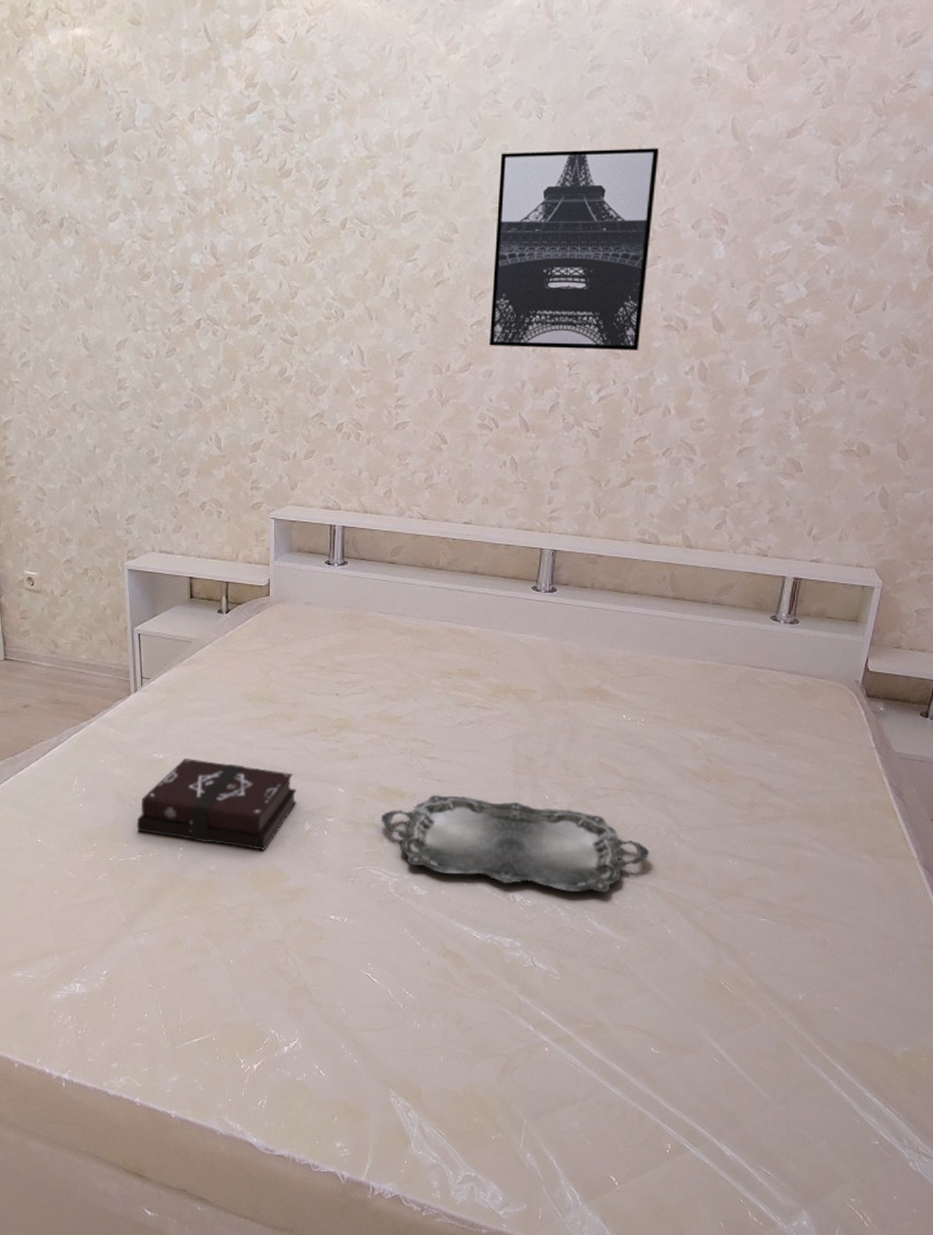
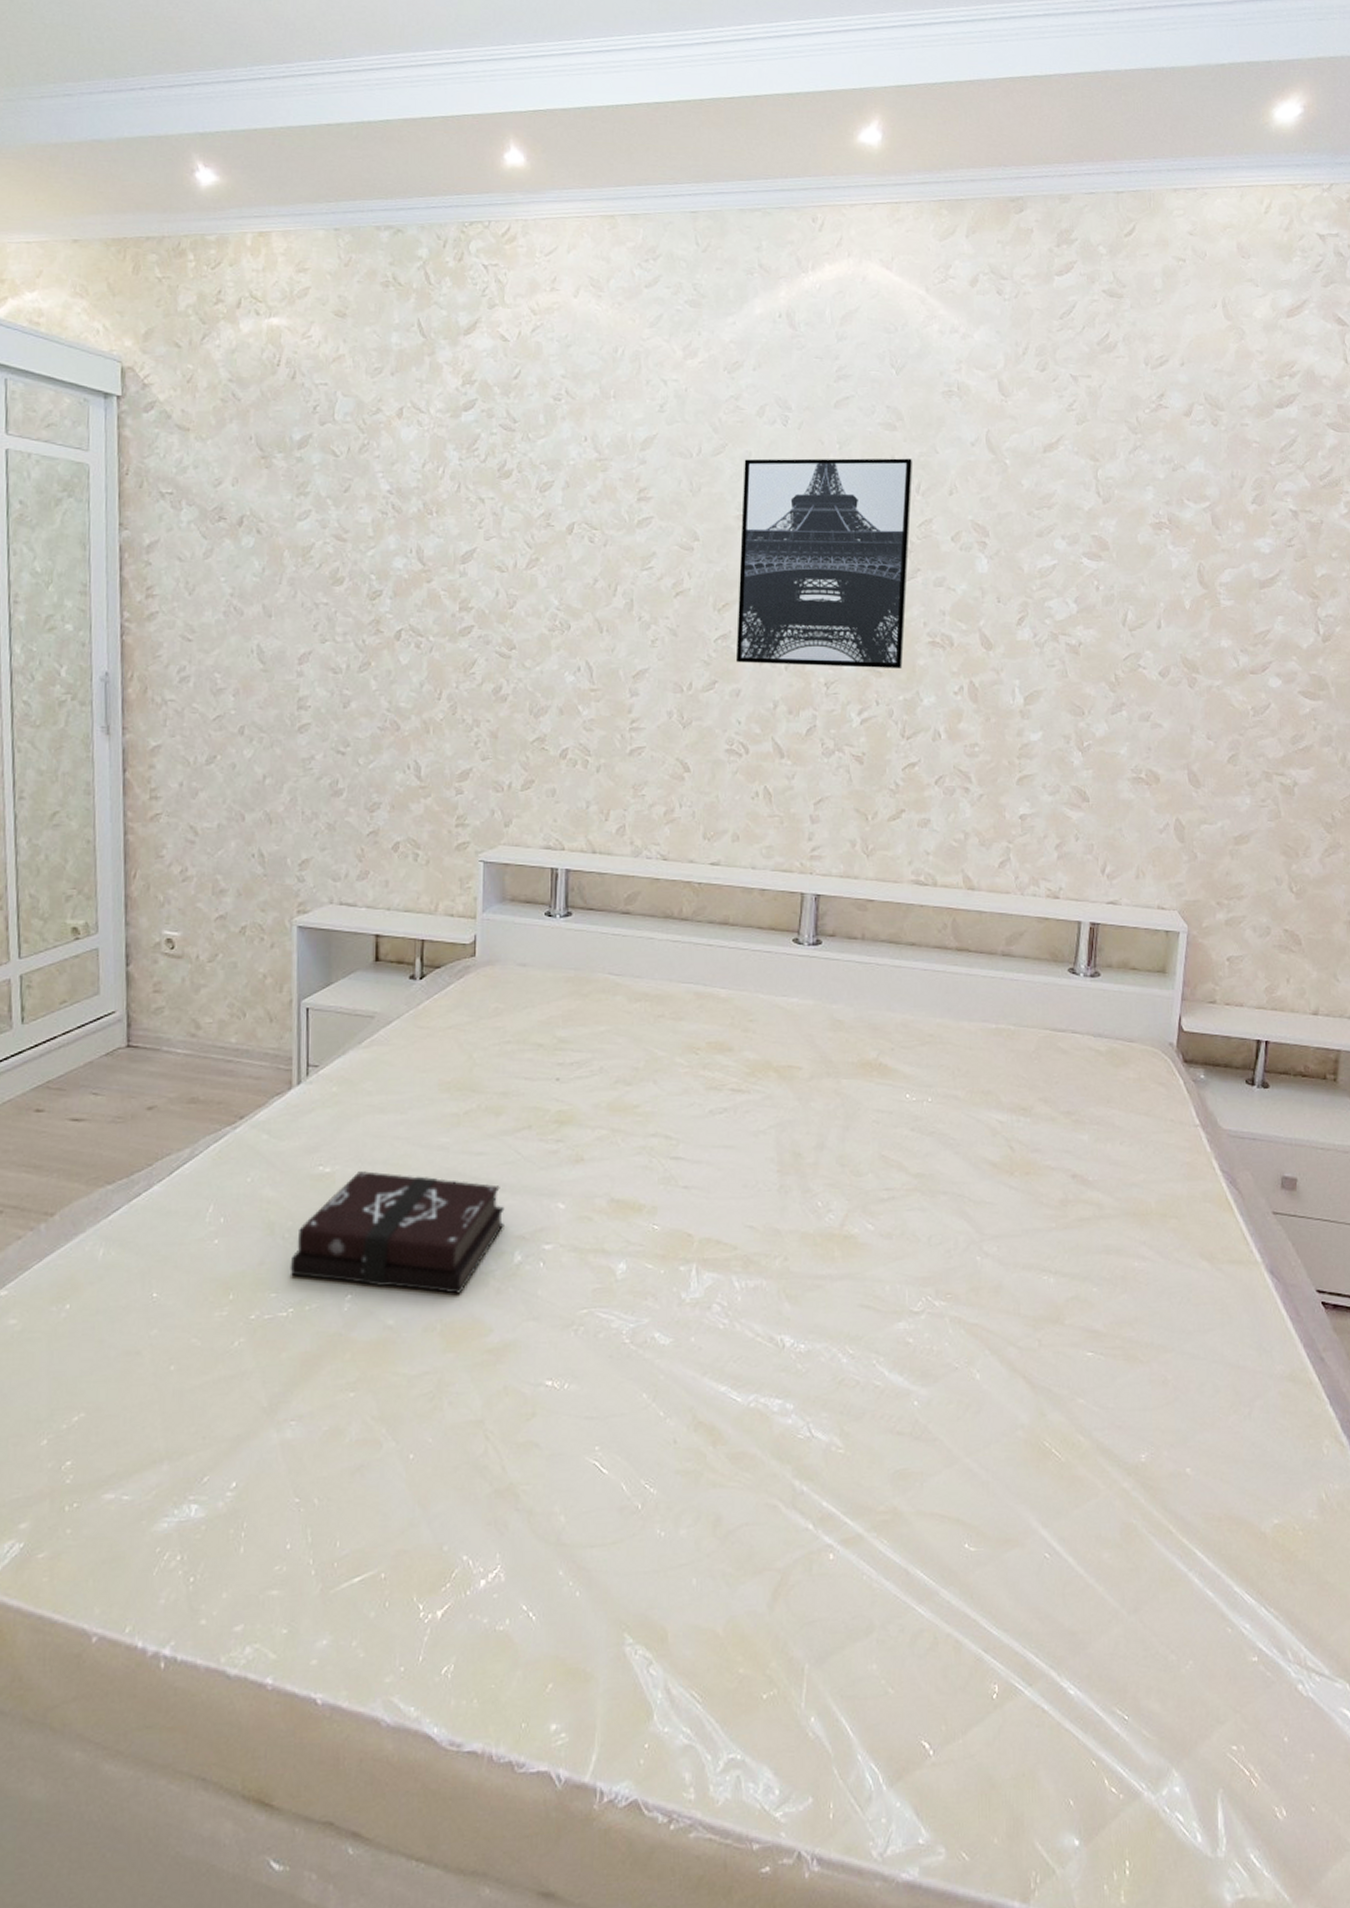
serving tray: present [380,795,650,893] -> none [612,1206,948,1331]

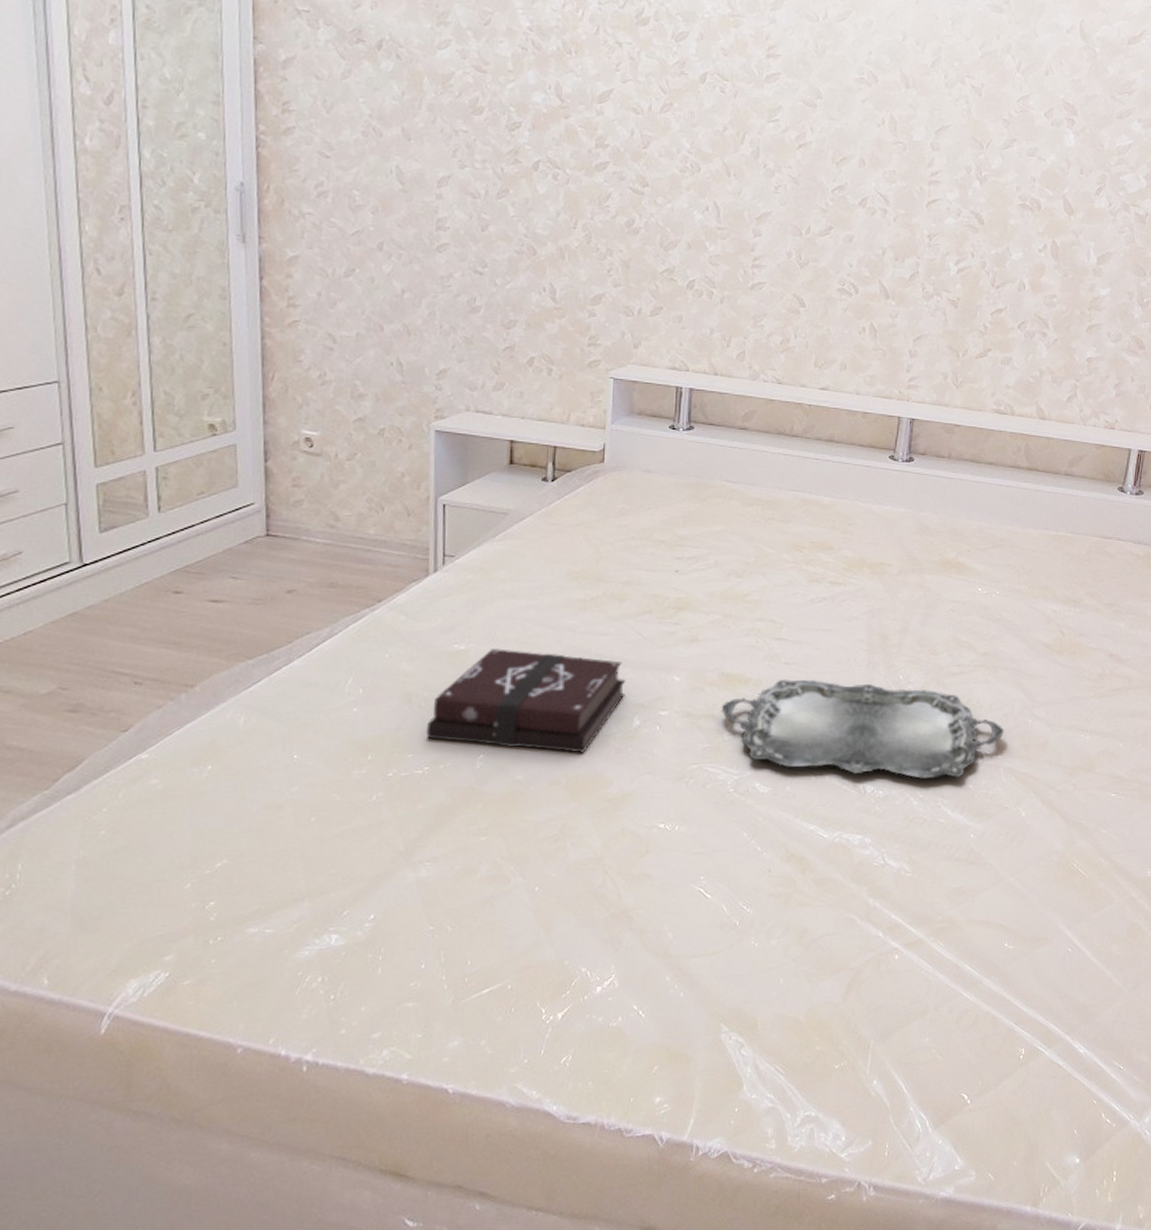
serving tray: none [612,1206,948,1331] -> present [721,679,1004,780]
wall art: present [735,458,913,668] -> none [850,27,1016,226]

